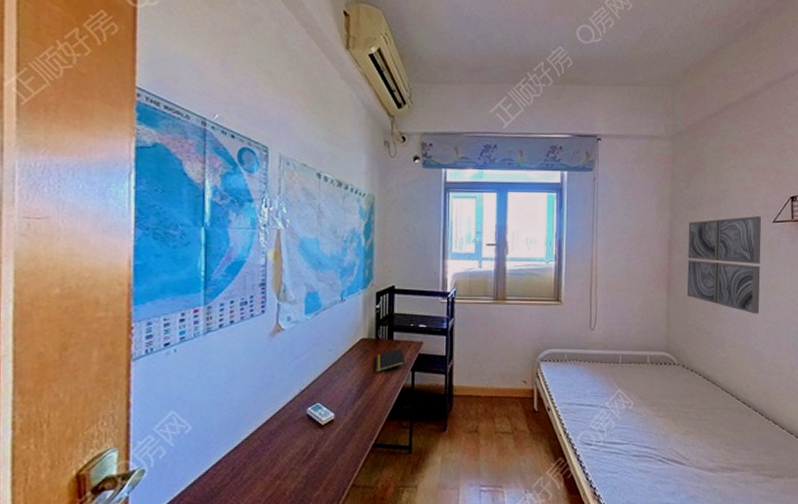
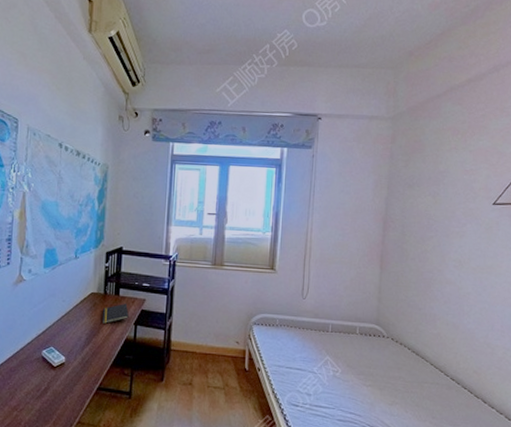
wall art: present [686,216,762,314] -> none [399,197,481,294]

